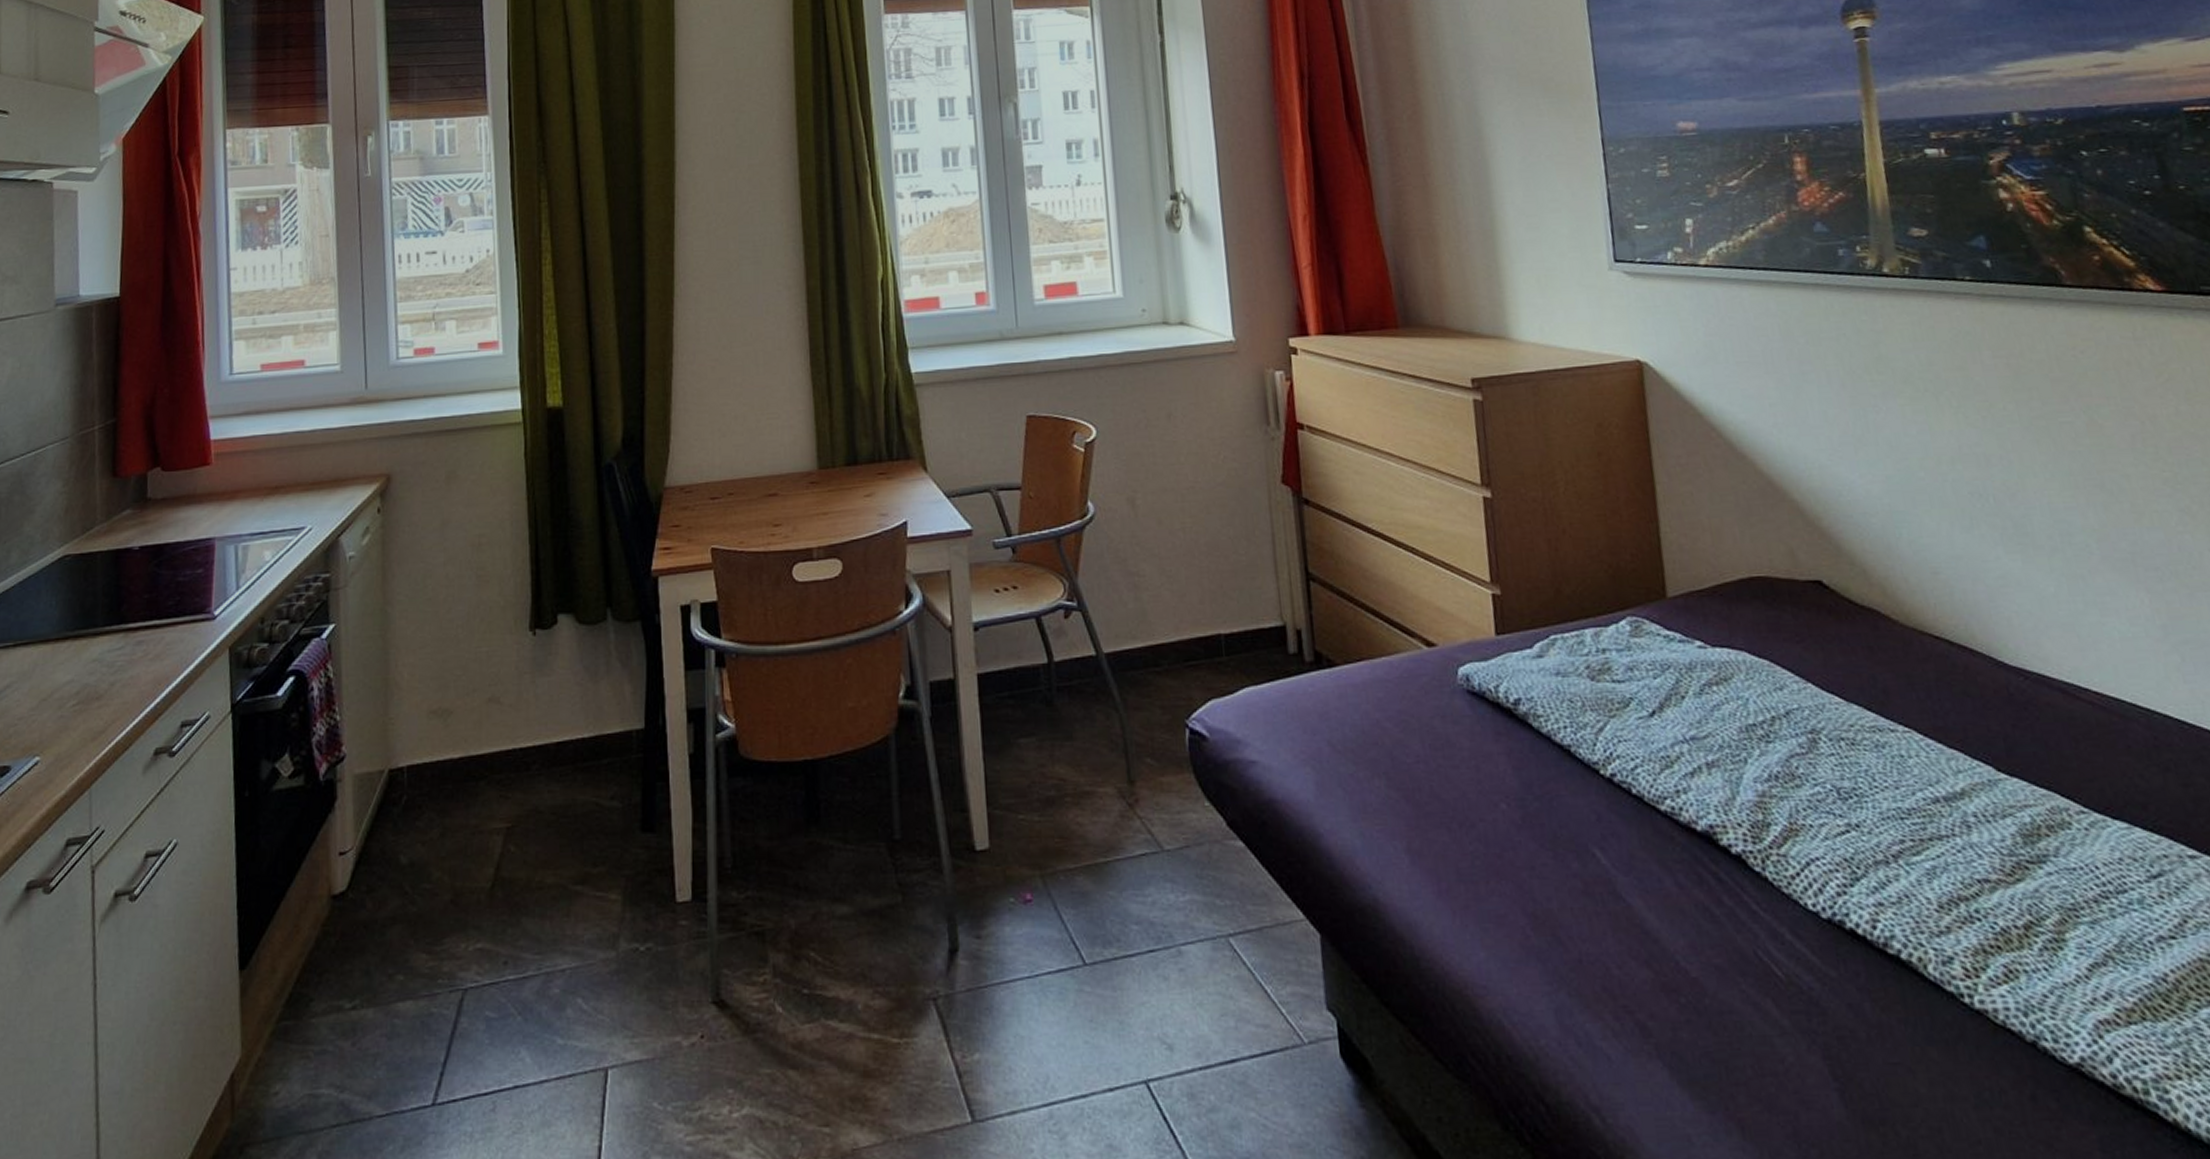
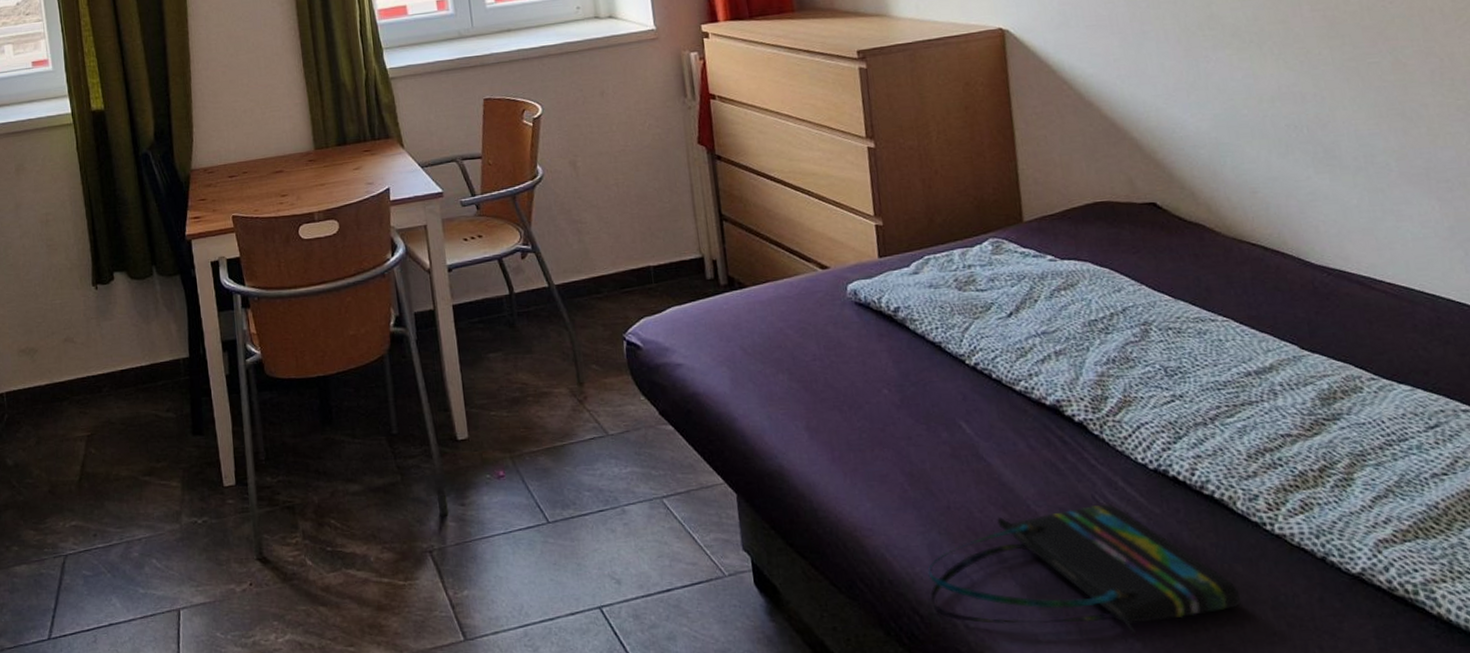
tote bag: none [1555,962,1936,1140] -> present [928,504,1240,636]

